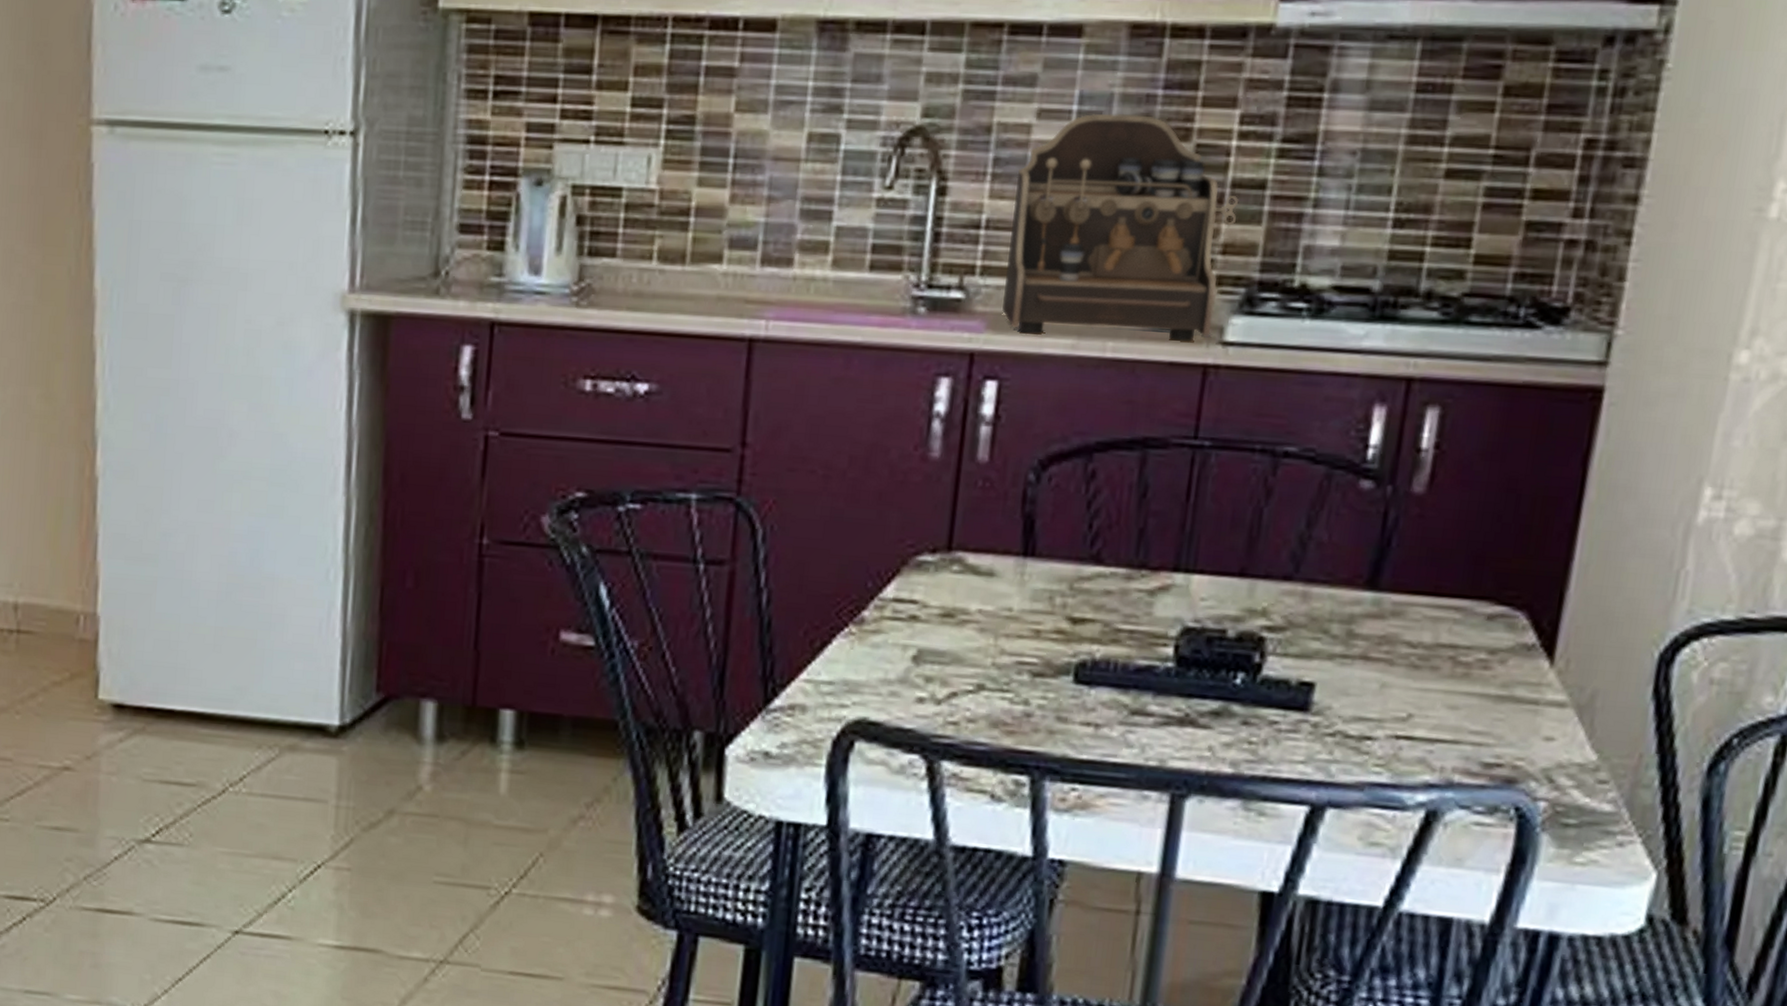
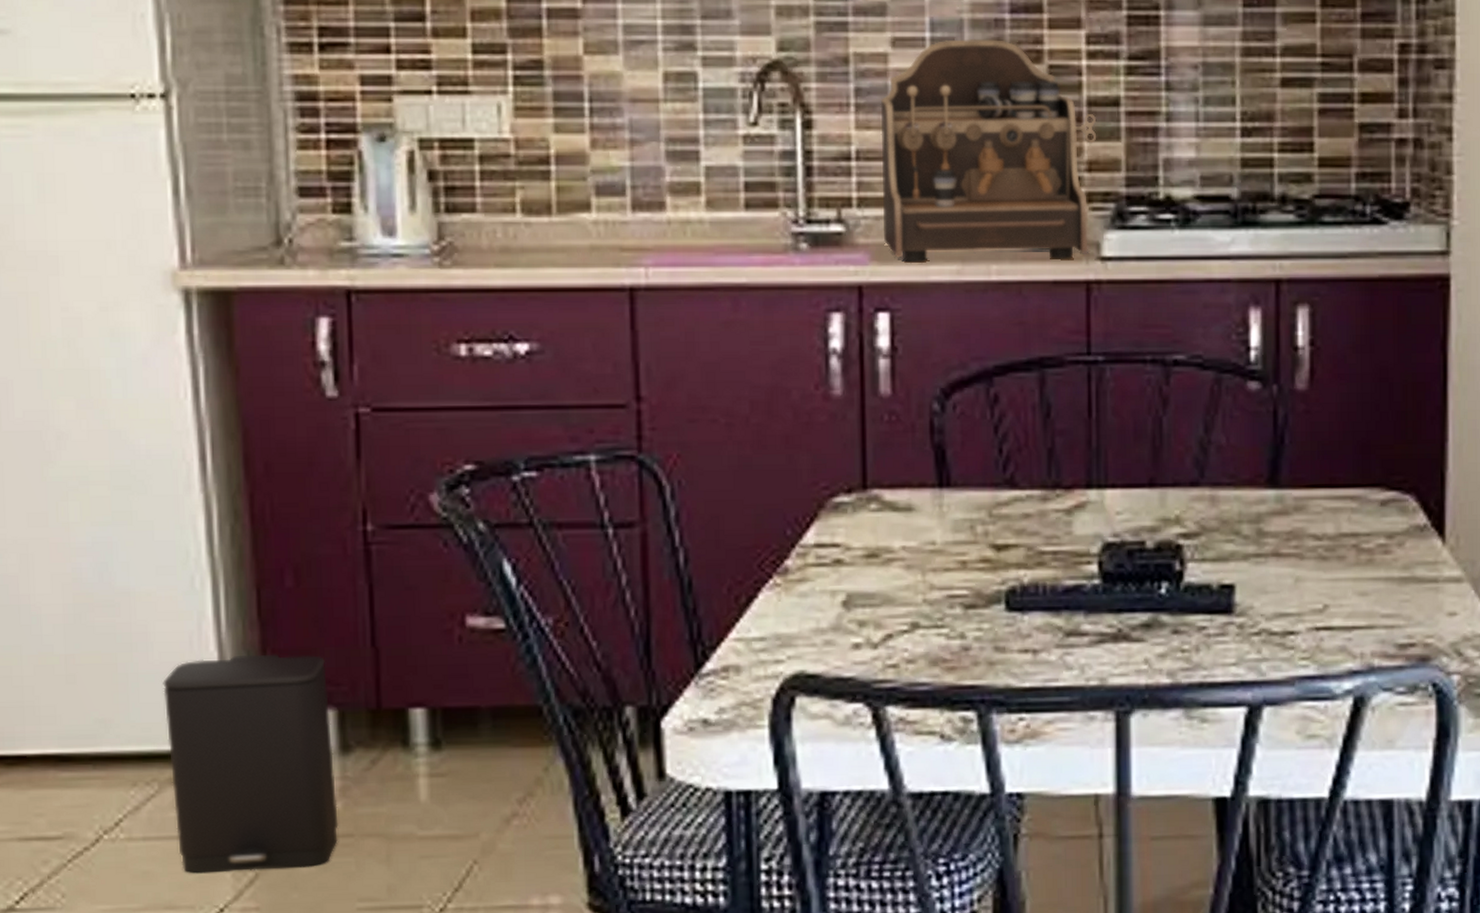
pedal bin: none [289,644,433,839] -> present [163,654,339,873]

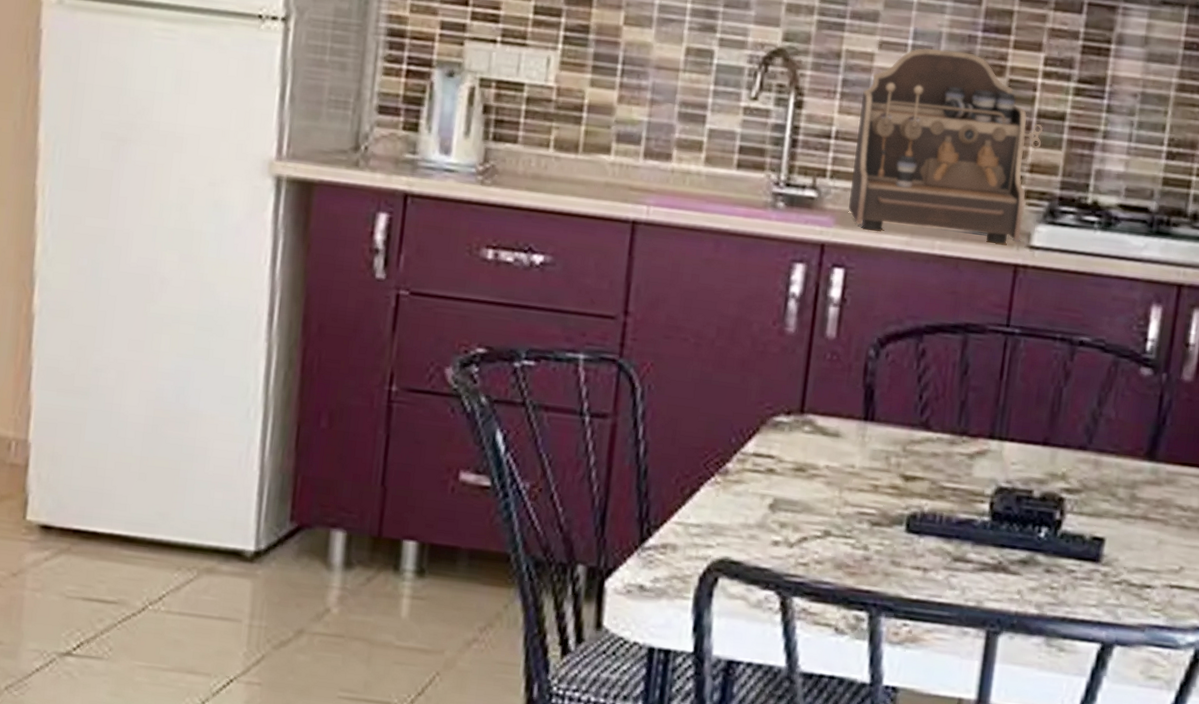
pedal bin: present [163,654,339,873] -> none [205,475,344,657]

